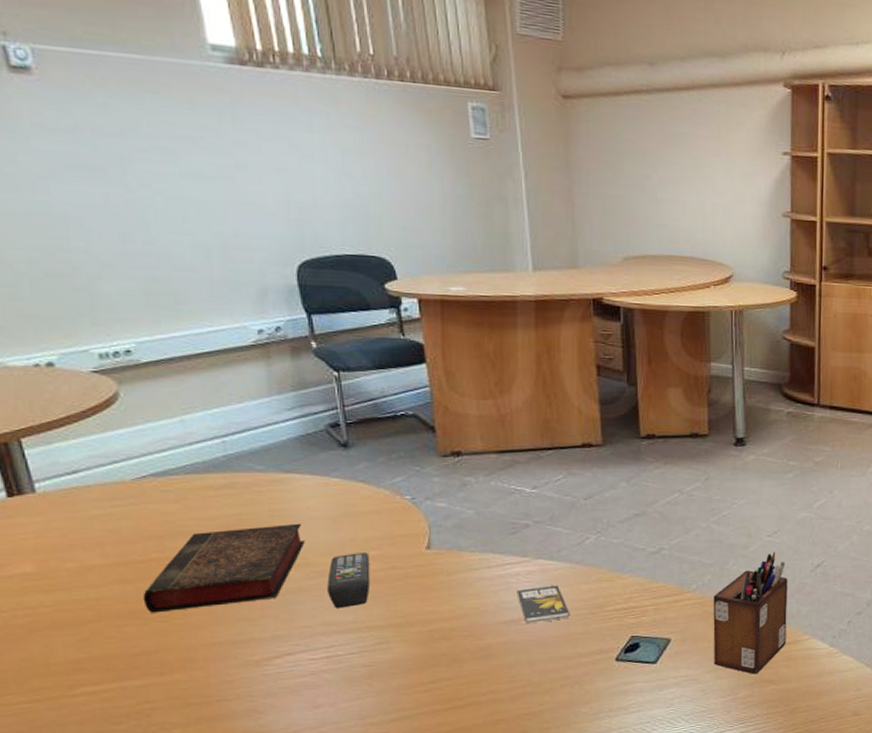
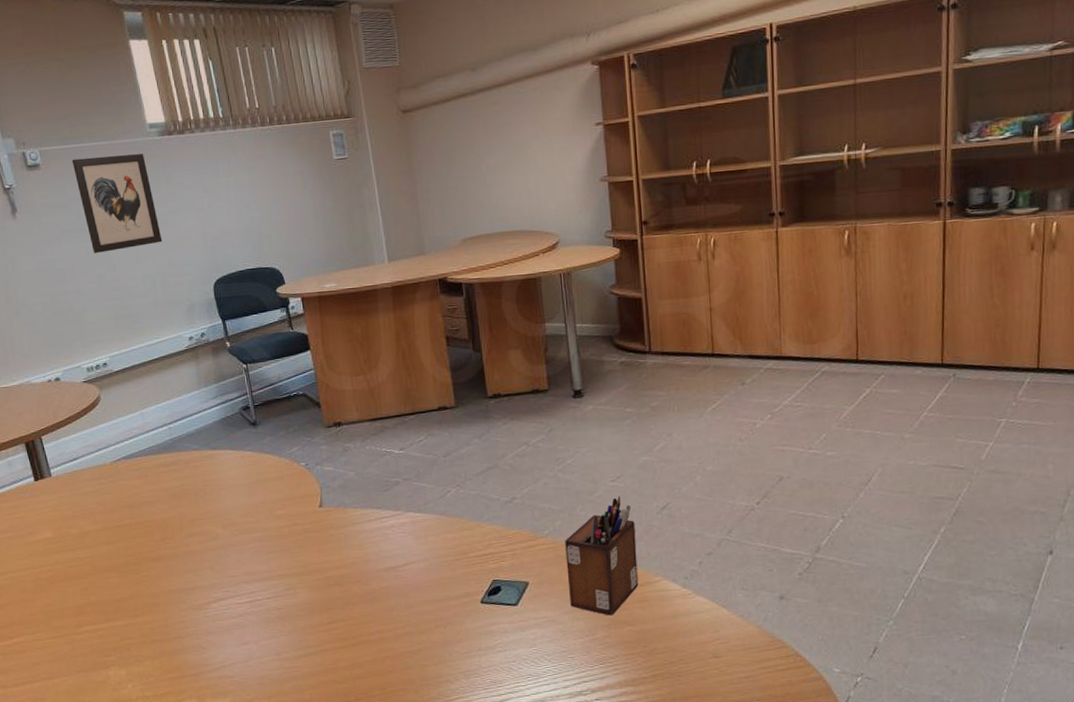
wall art: none [85,69,224,205] -> present [72,154,163,254]
book: present [143,523,305,613] -> none [121,490,229,567]
remote control: present [327,553,370,609] -> none [247,512,278,560]
smartphone: present [517,584,570,623] -> none [393,534,439,570]

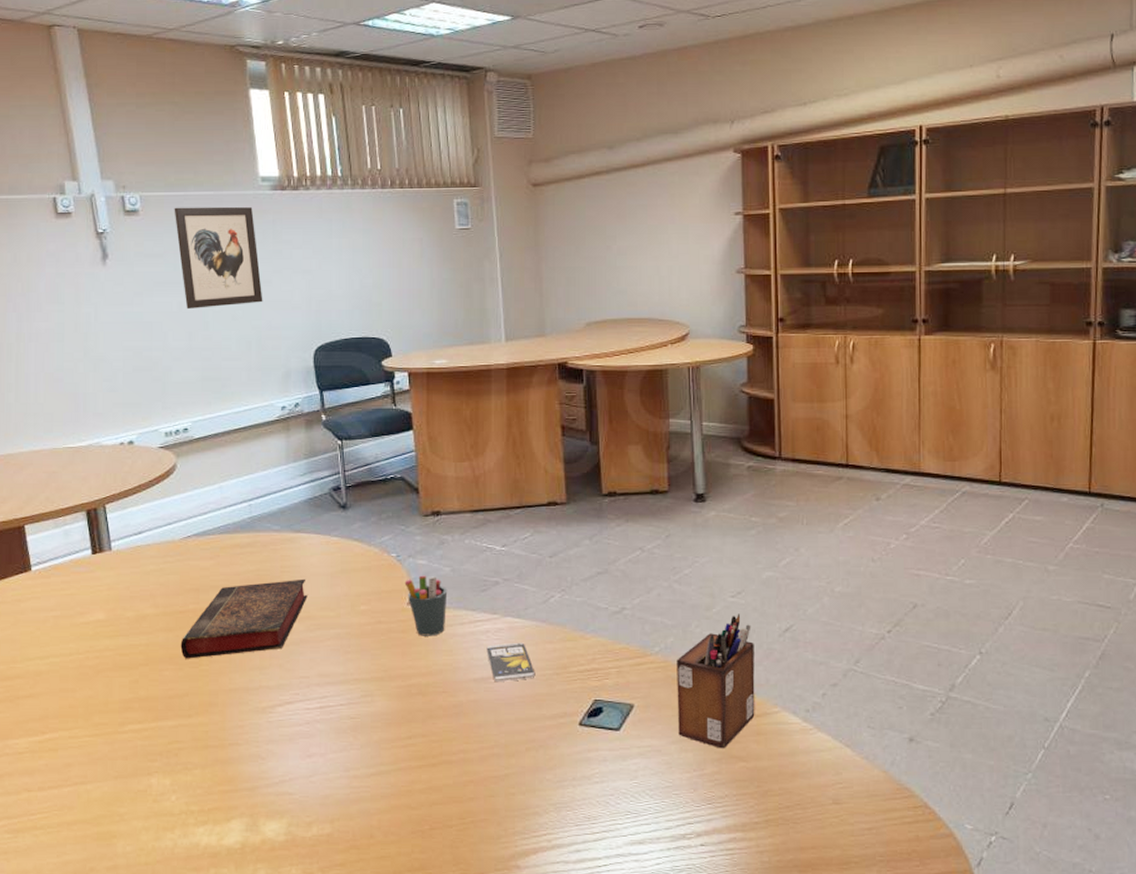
book: none [121,490,229,567] -> present [180,578,308,659]
pen holder: none [314,480,355,534] -> present [404,575,448,636]
smartphone: none [393,534,439,570] -> present [486,642,536,682]

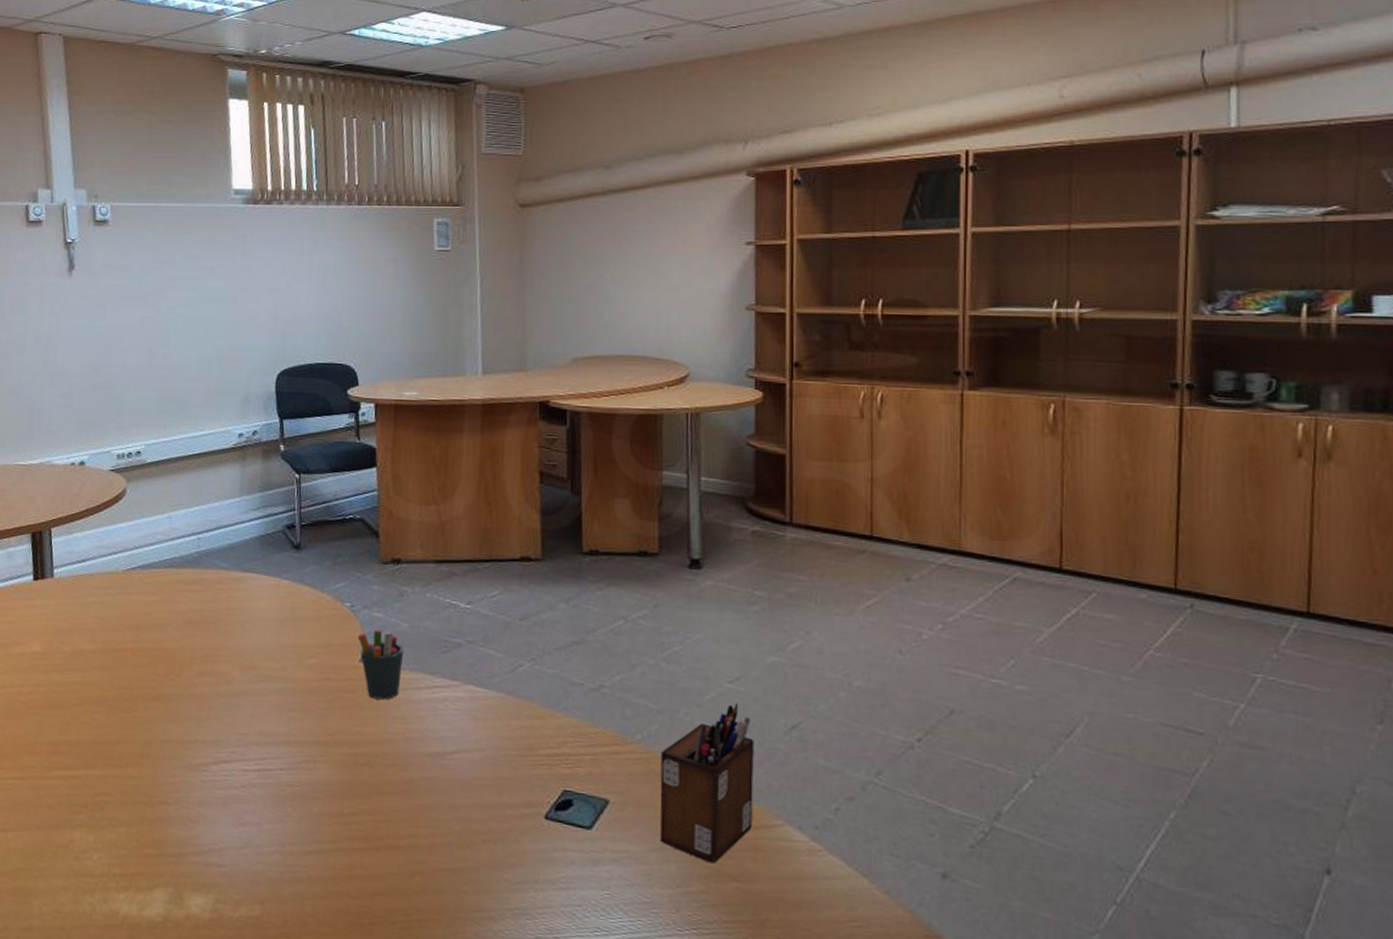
wall art: present [174,206,263,310] -> none [143,219,228,326]
book: present [180,578,308,659] -> none [115,623,253,703]
smartphone: present [486,642,536,682] -> none [443,714,498,760]

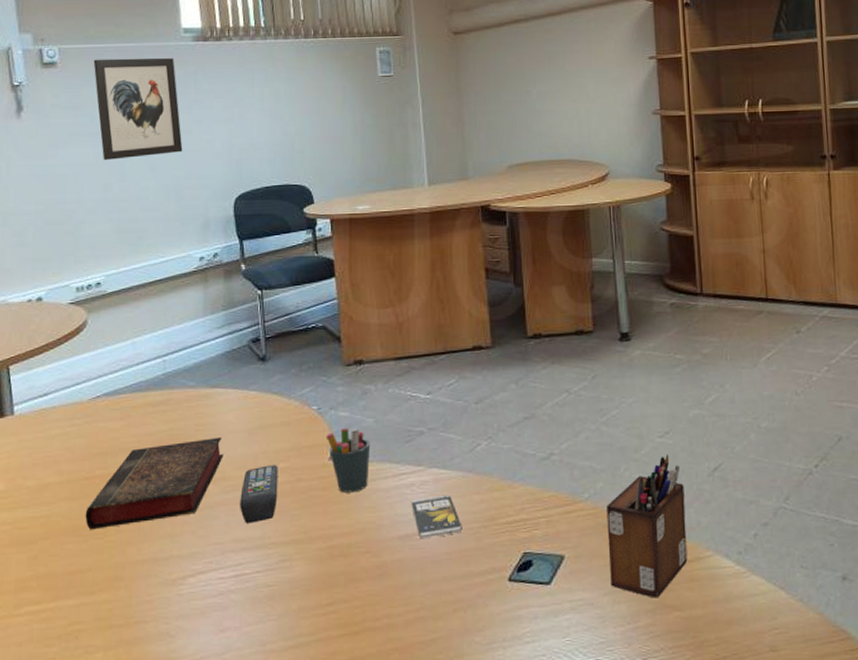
book: none [115,623,253,703] -> present [85,436,224,530]
wall art: none [143,219,228,326] -> present [93,58,183,161]
remote control: none [266,659,307,718] -> present [240,465,278,524]
smartphone: none [443,714,498,760] -> present [411,494,463,538]

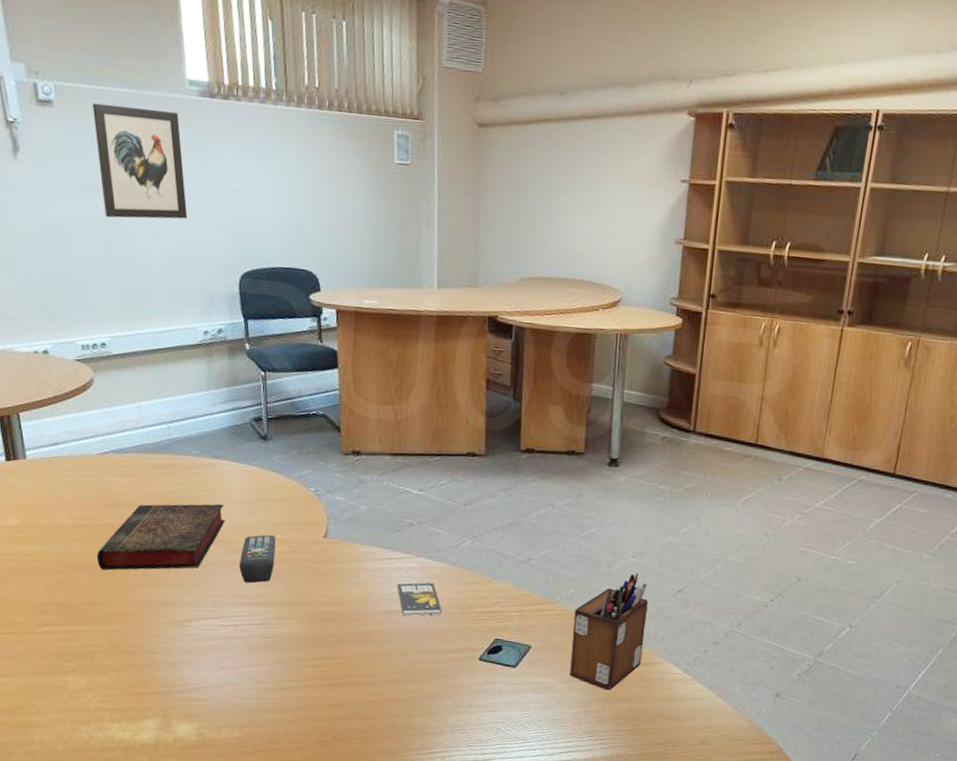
pen holder: present [326,428,371,493] -> none [321,511,363,569]

